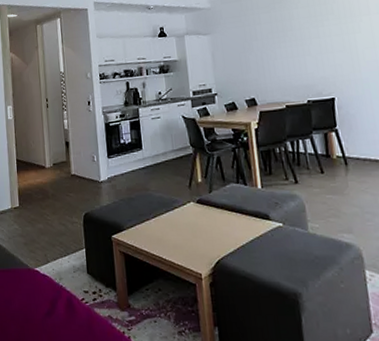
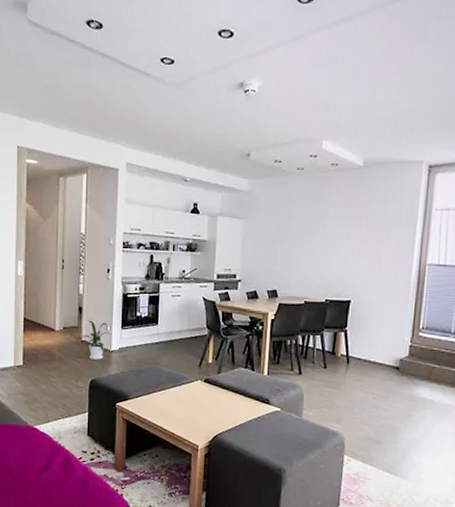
house plant: none [66,153,99,193] -> present [76,320,112,360]

